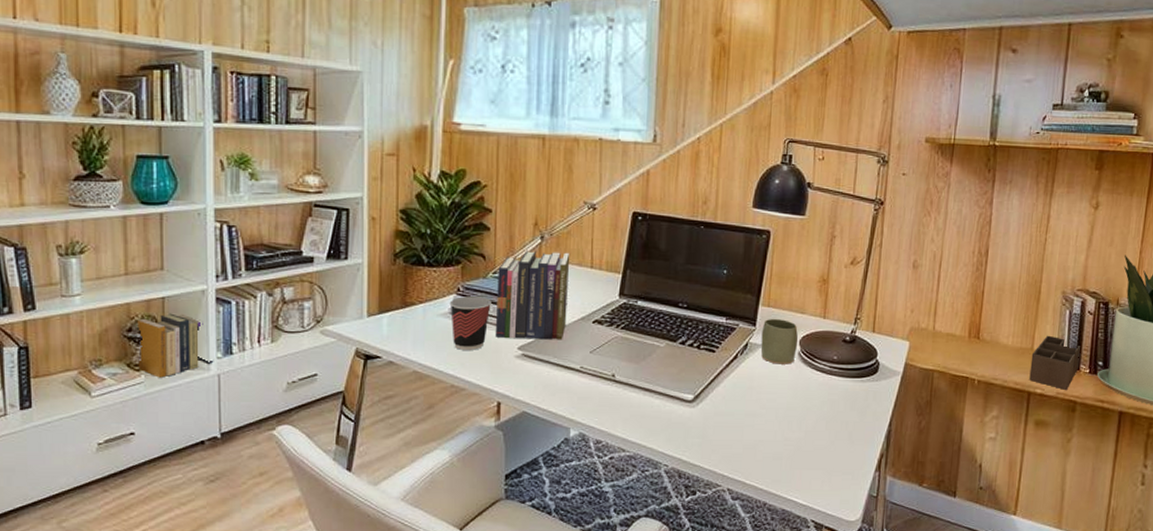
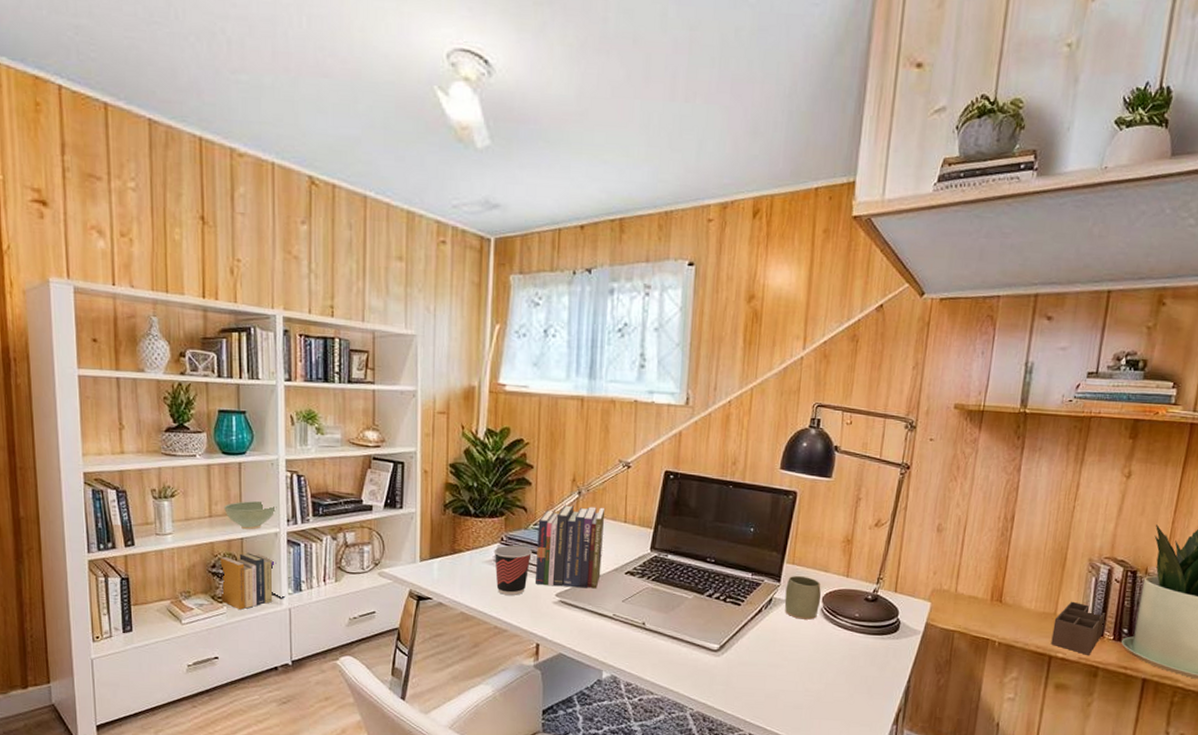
bowl: none [141,255,204,288] -> present [223,500,277,530]

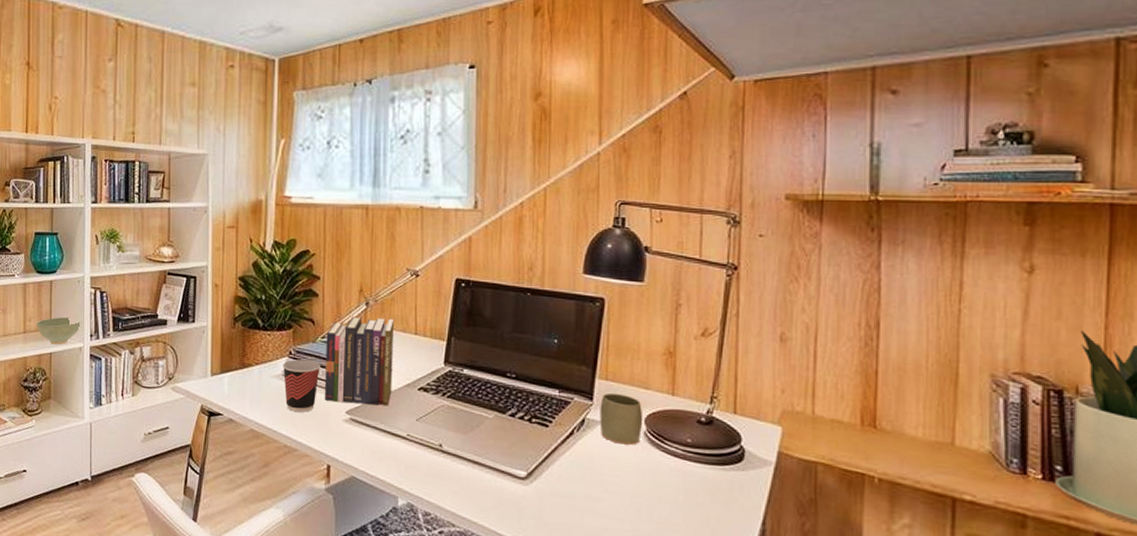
books: present [220,552,286,610] -> none [31,367,87,423]
desk organizer: present [1051,601,1105,655] -> none [952,428,1027,499]

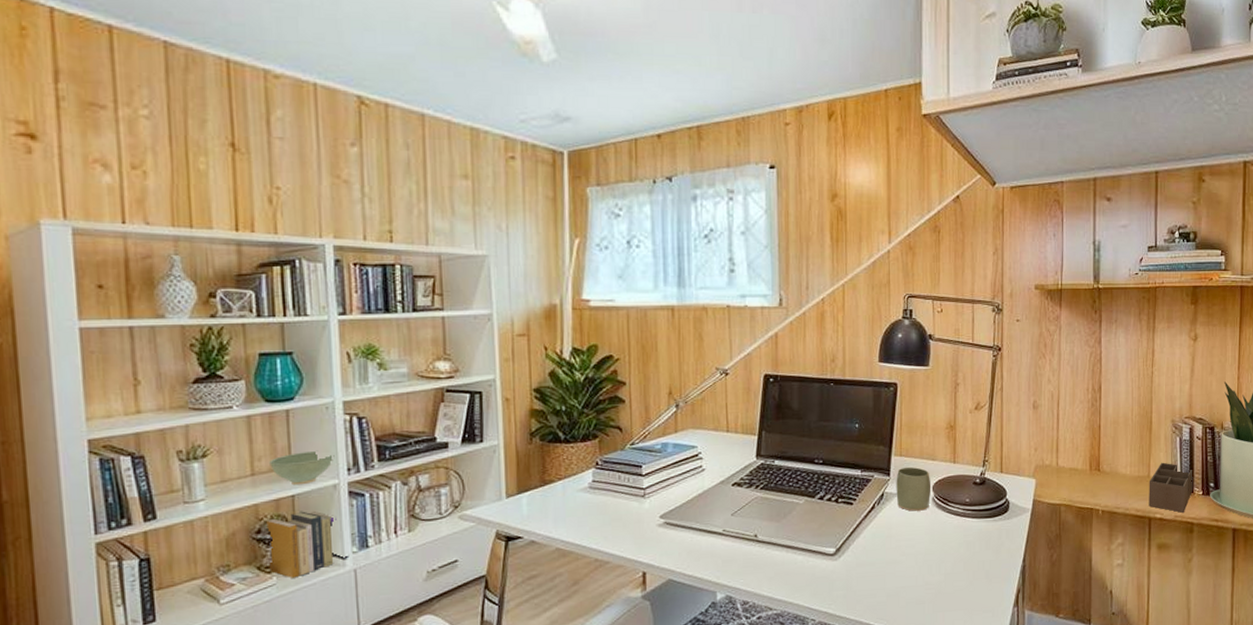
books: none [31,367,87,423] -> present [266,511,350,578]
cup: present [282,359,320,412] -> none [588,469,631,523]
books: present [324,316,395,406] -> none [635,418,706,509]
desk organizer: none [952,428,1027,499] -> present [1149,462,1193,513]

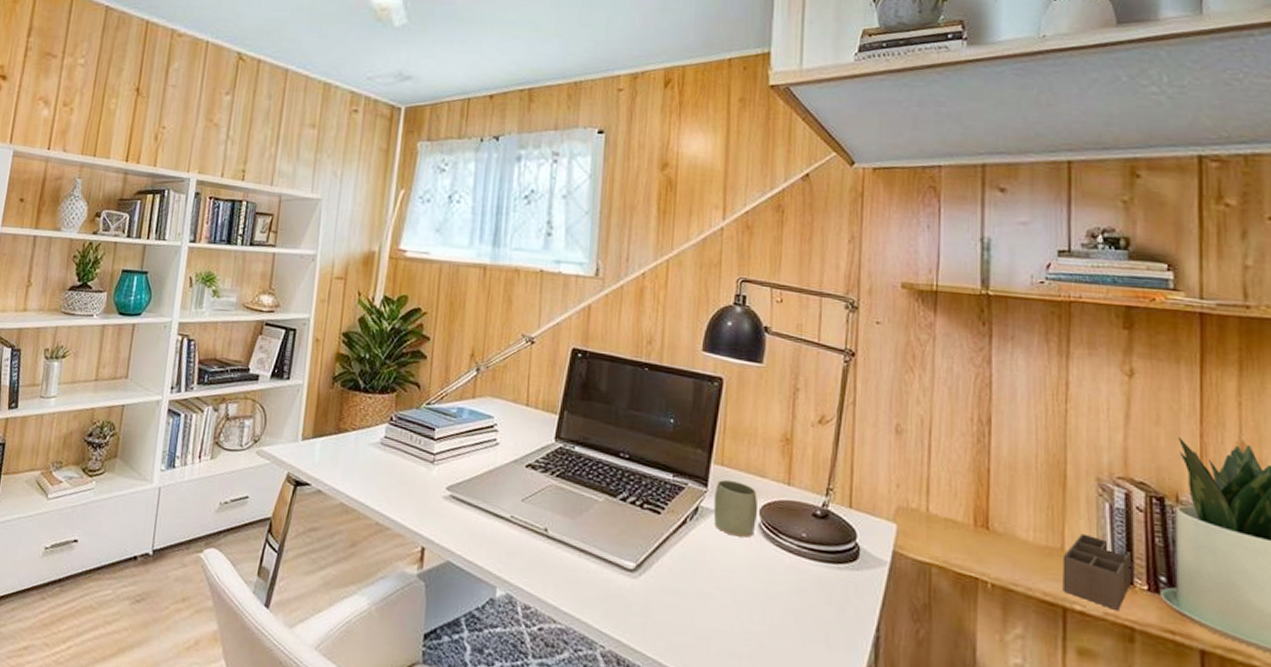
books: present [266,511,350,578] -> none [91,421,158,486]
bowl: present [268,450,335,486] -> none [110,365,163,397]

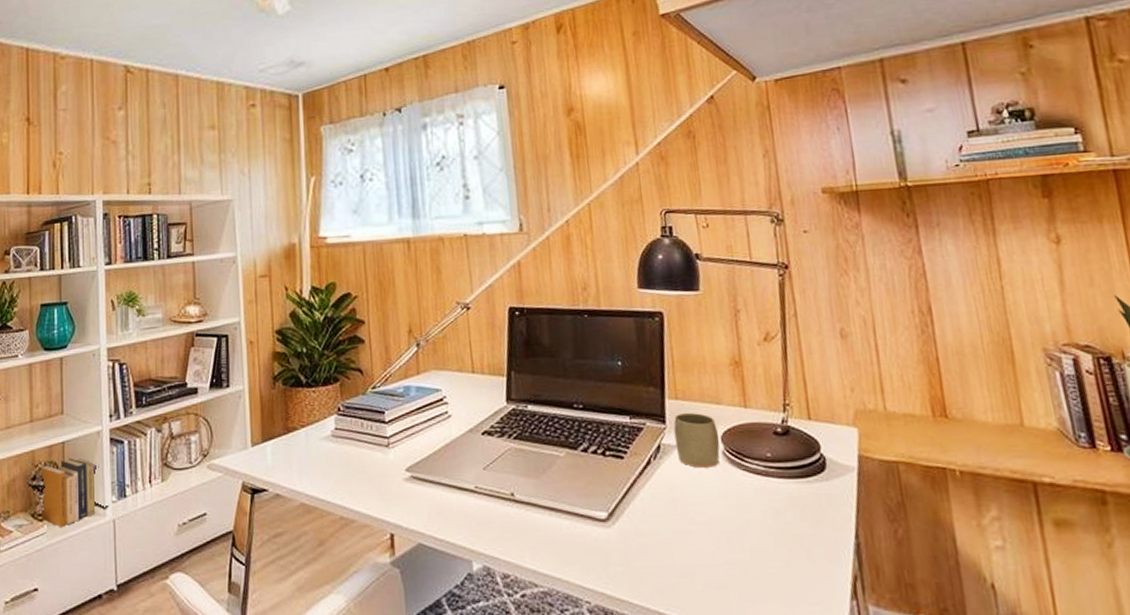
books: none [91,421,158,486] -> present [41,458,109,527]
desk organizer: present [1062,533,1133,610] -> none [1023,405,1095,476]

